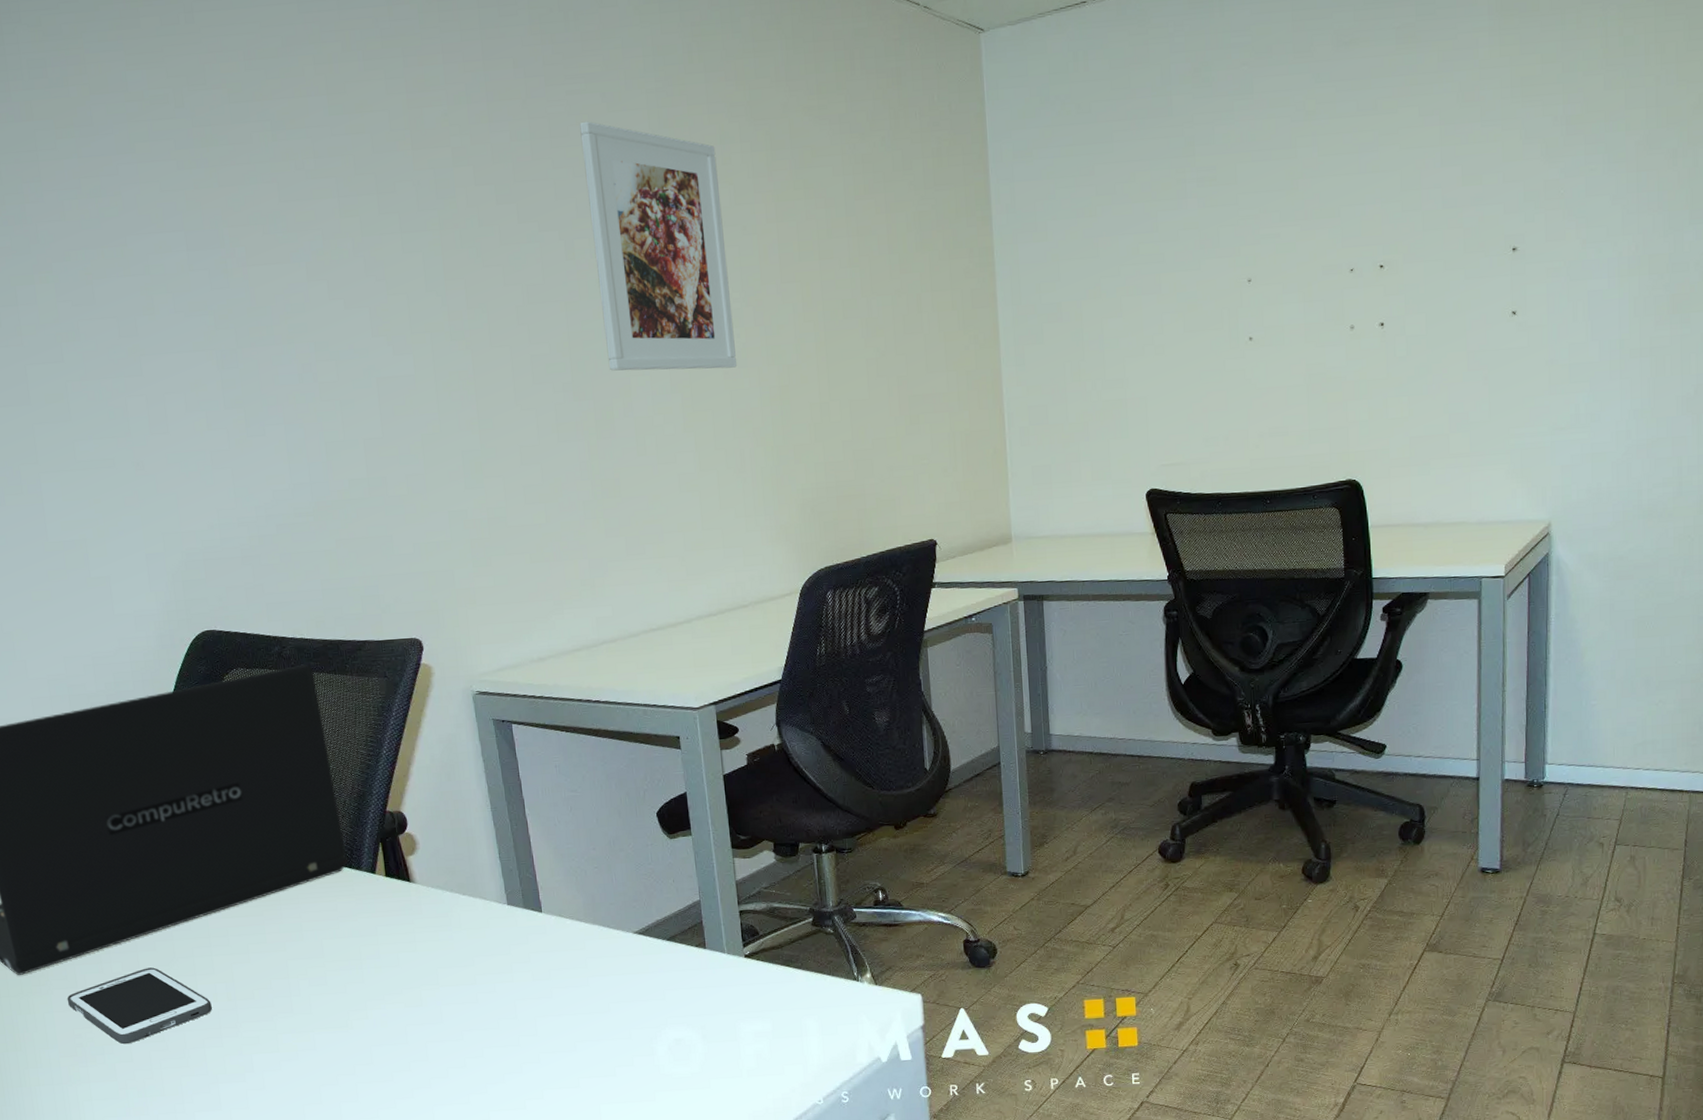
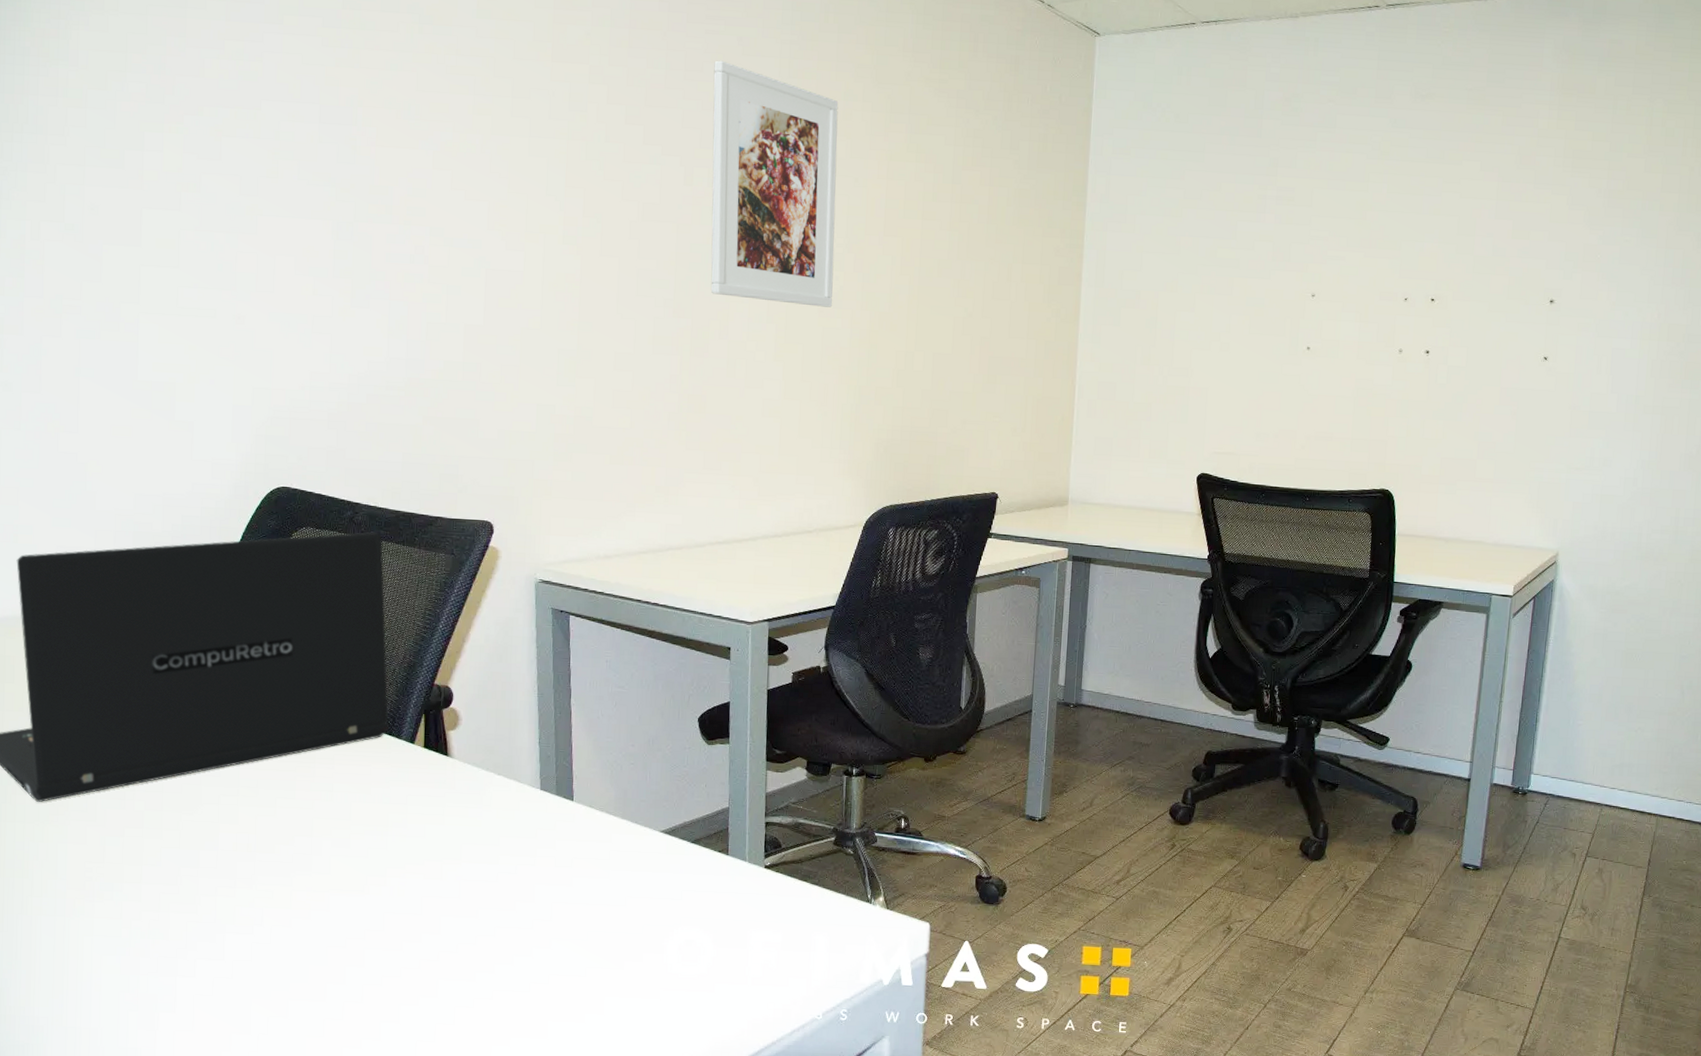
cell phone: present [67,967,212,1045] -> none [83,809,230,884]

